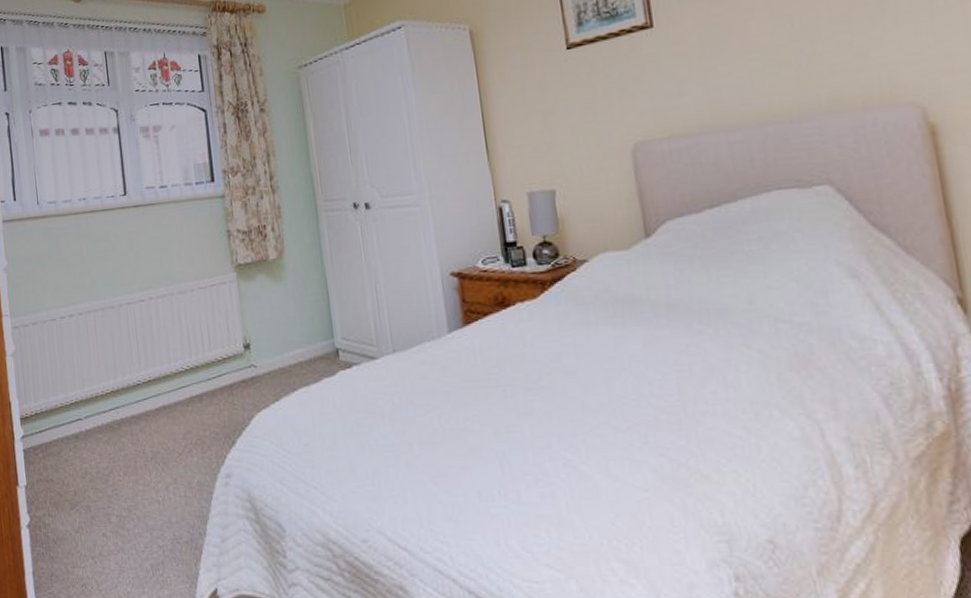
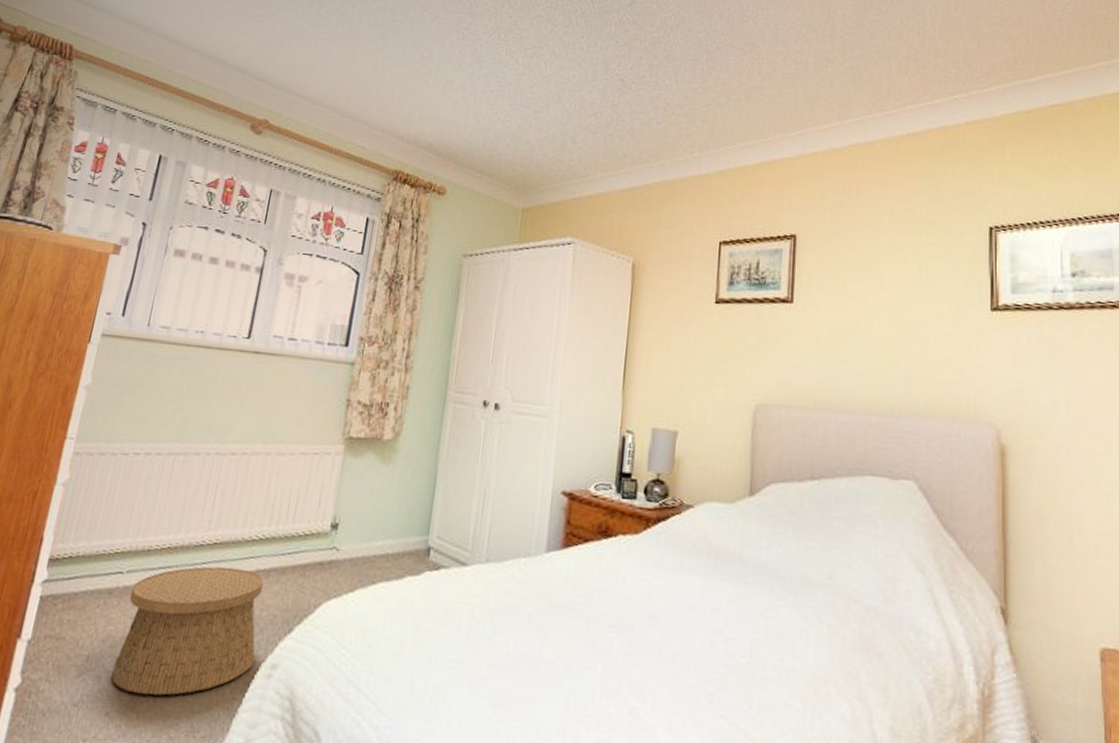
basket: none [92,398,210,516] -> present [111,566,264,696]

